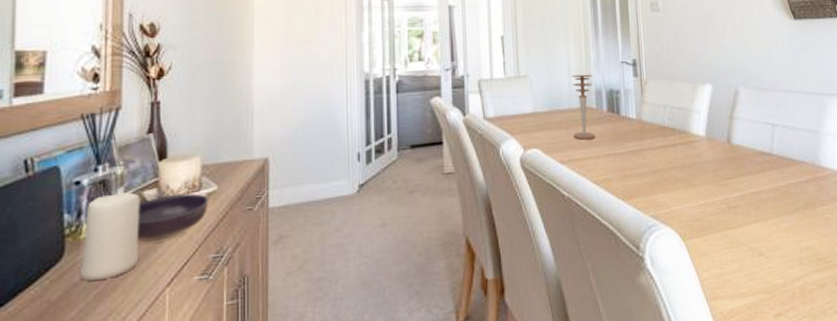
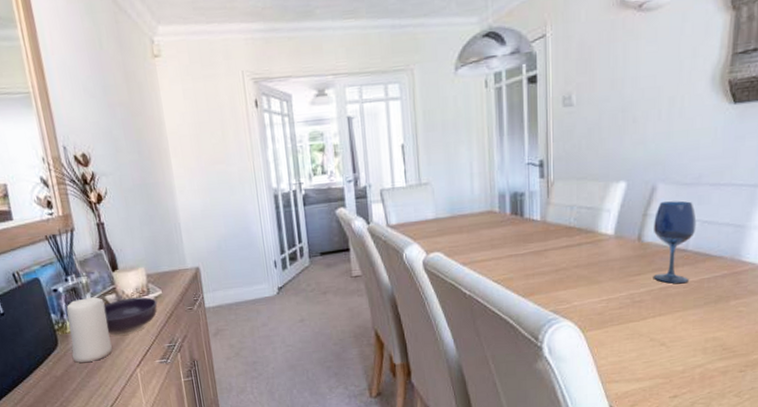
candlestick: present [572,74,595,140] -> none [475,178,497,243]
wineglass: none [739,105,778,189] -> present [653,200,697,284]

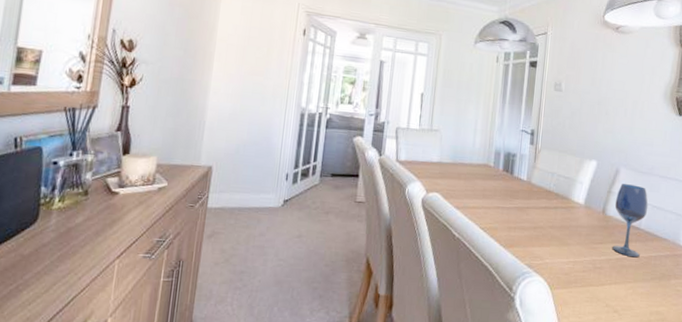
candle: present [66,297,112,363] -> none [48,176,104,245]
bowl: present [103,297,158,337] -> none [97,184,160,223]

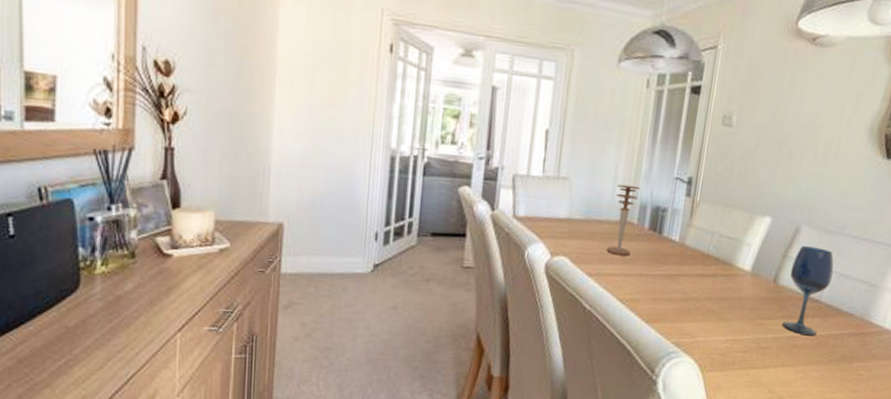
candlestick: none [471,135,495,192] -> present [607,184,641,256]

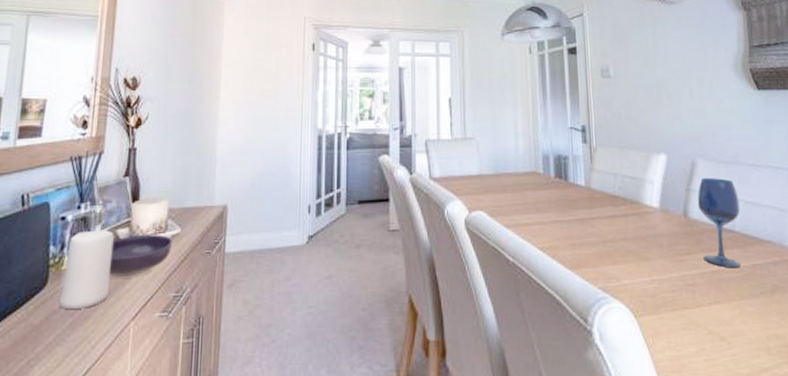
candle: none [94,235,153,316] -> present [58,230,114,309]
bowl: none [149,245,222,290] -> present [108,234,173,280]
candlestick: present [607,184,641,256] -> none [519,138,542,205]

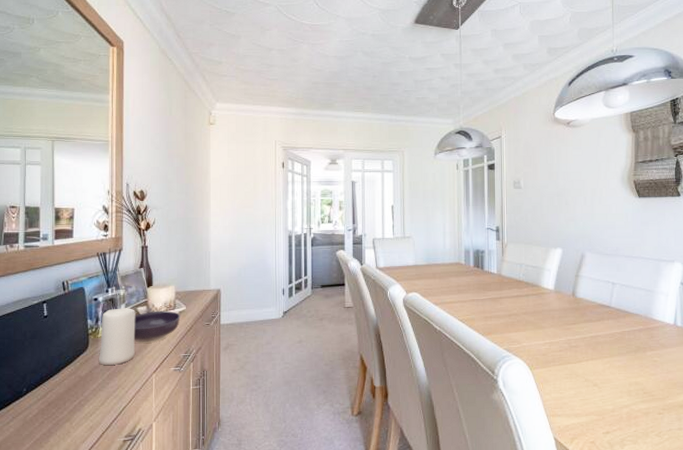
wineglass: present [697,178,741,268] -> none [583,267,617,334]

